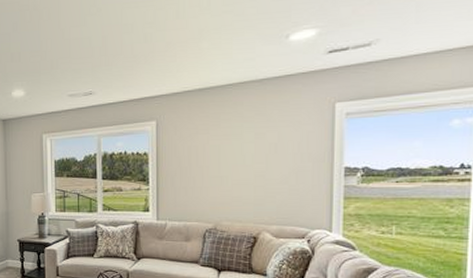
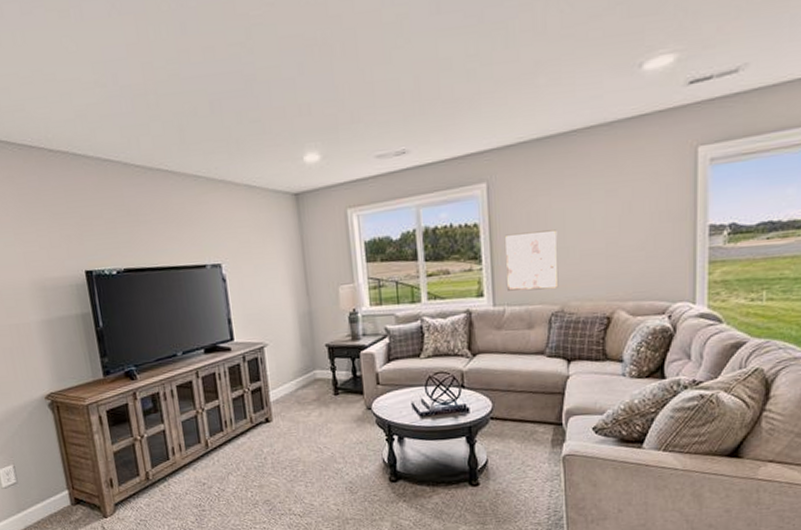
wall art: none [168,162,213,210] -> present [504,229,559,291]

